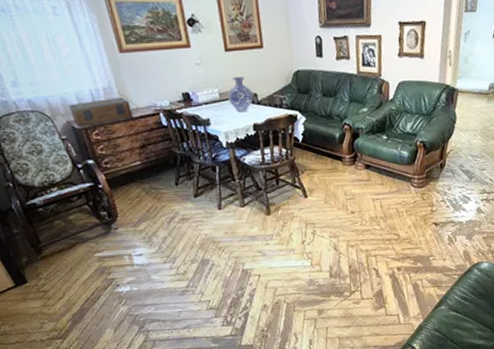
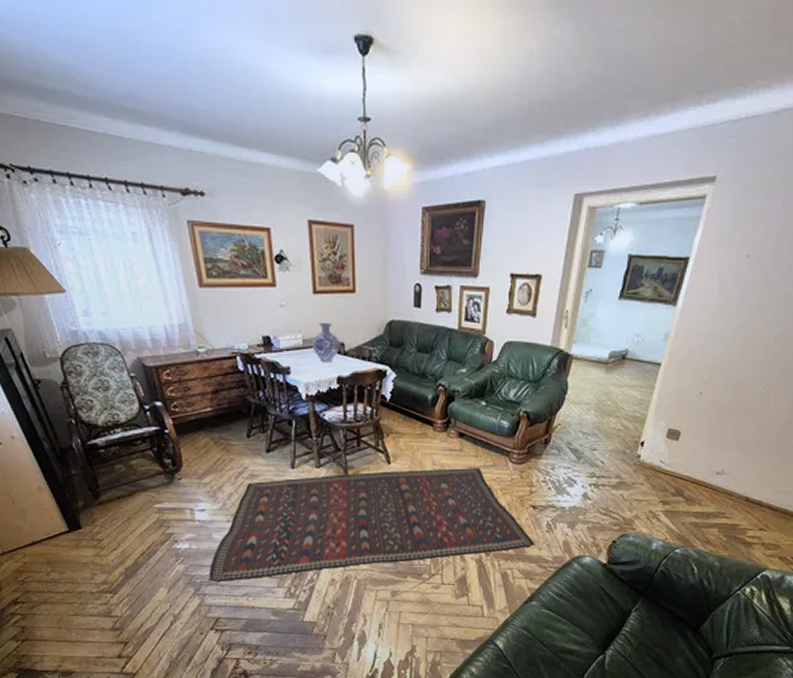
decorative box: present [69,96,133,127] -> none [141,335,208,365]
area rug: none [150,194,440,319] -> present [207,468,535,582]

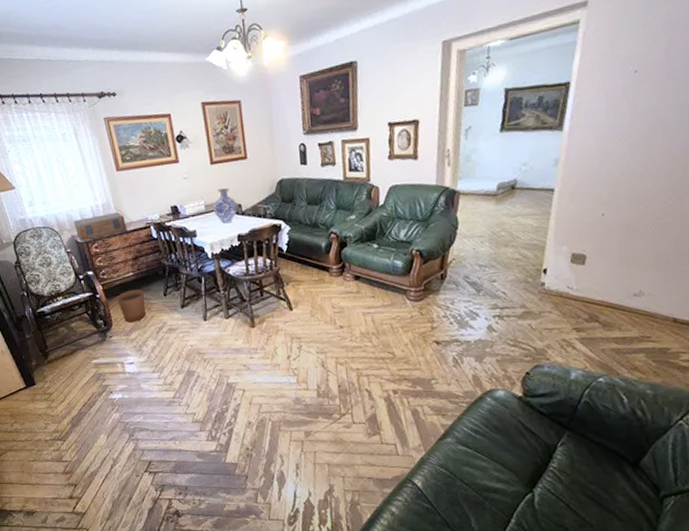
decorative box: none [141,335,208,365] -> present [74,211,128,241]
planter: none [190,428,224,464] -> present [117,289,146,322]
area rug: present [207,468,535,582] -> none [139,308,443,428]

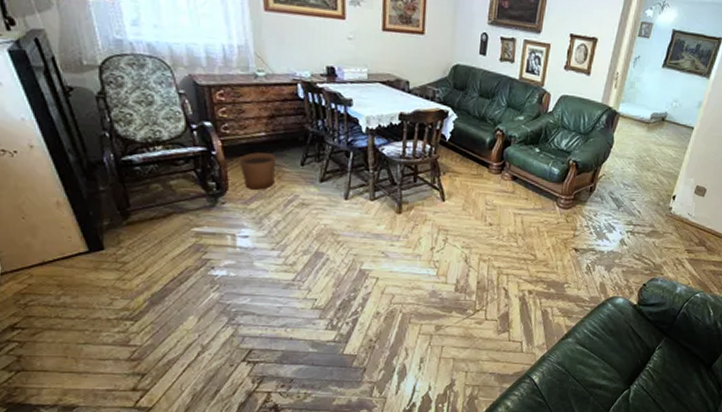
decorative box: present [74,211,128,241] -> none [195,56,267,85]
vase: present [213,188,238,224] -> none [376,60,405,99]

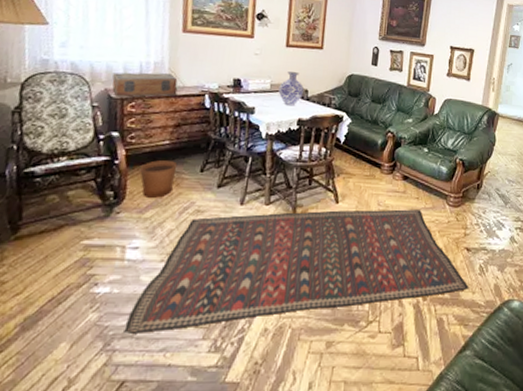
decorative box: none [195,56,267,85] -> present [111,72,178,98]
area rug: none [244,208,575,311] -> present [122,209,469,334]
vase: none [376,60,405,99] -> present [278,72,305,106]

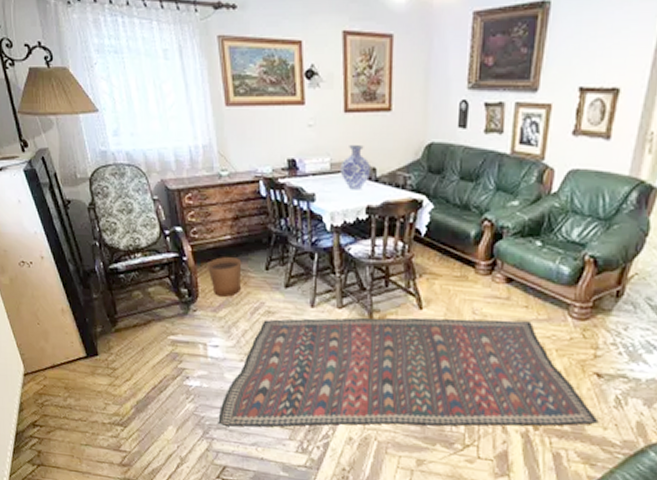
decorative box: present [111,72,178,98] -> none [166,157,230,188]

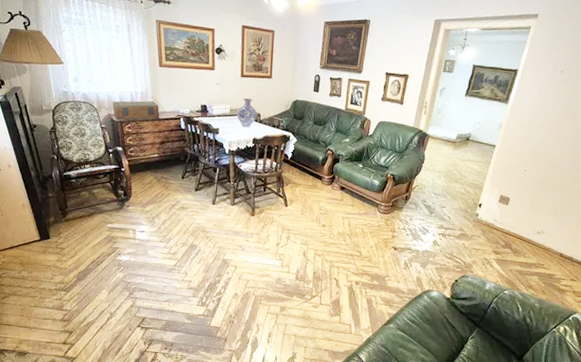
decorative box: none [166,157,230,188] -> present [112,100,160,121]
planter: present [208,257,242,297] -> none [139,169,165,197]
area rug: present [217,317,599,427] -> none [140,212,395,289]

